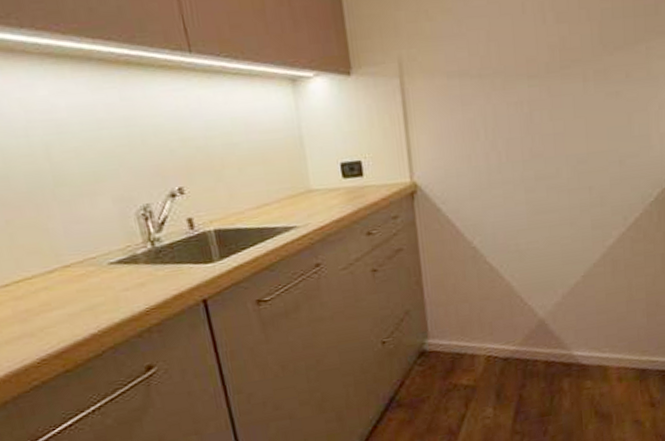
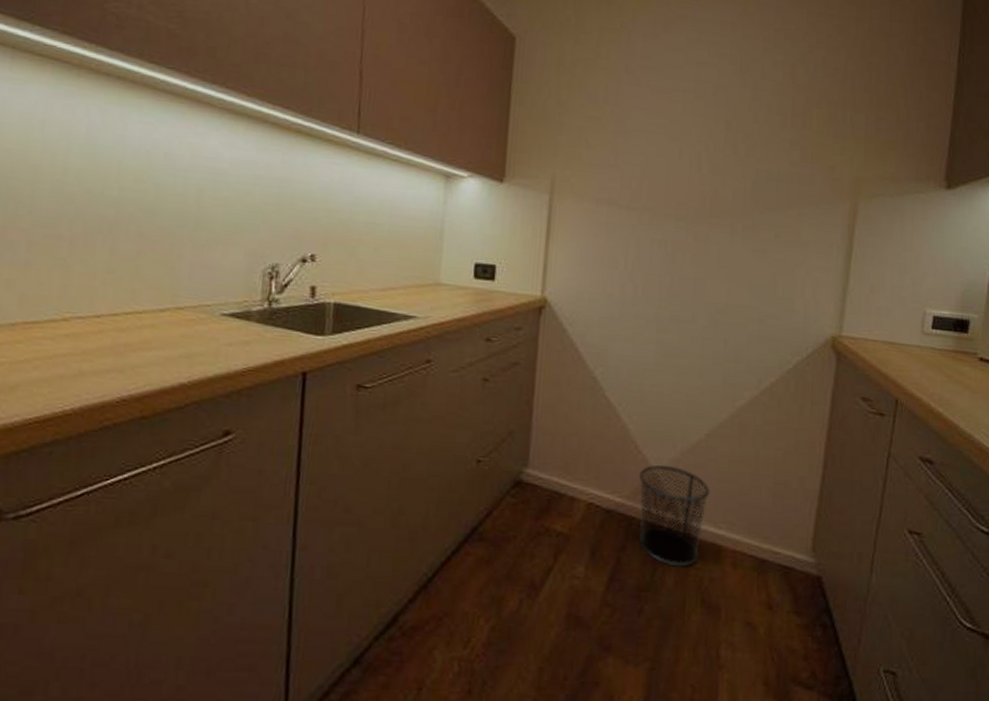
waste bin: none [528,309,592,392] -> present [639,464,710,567]

